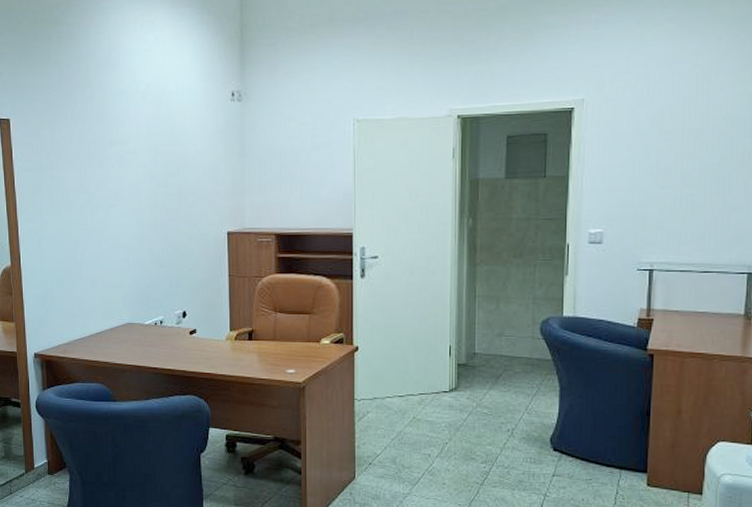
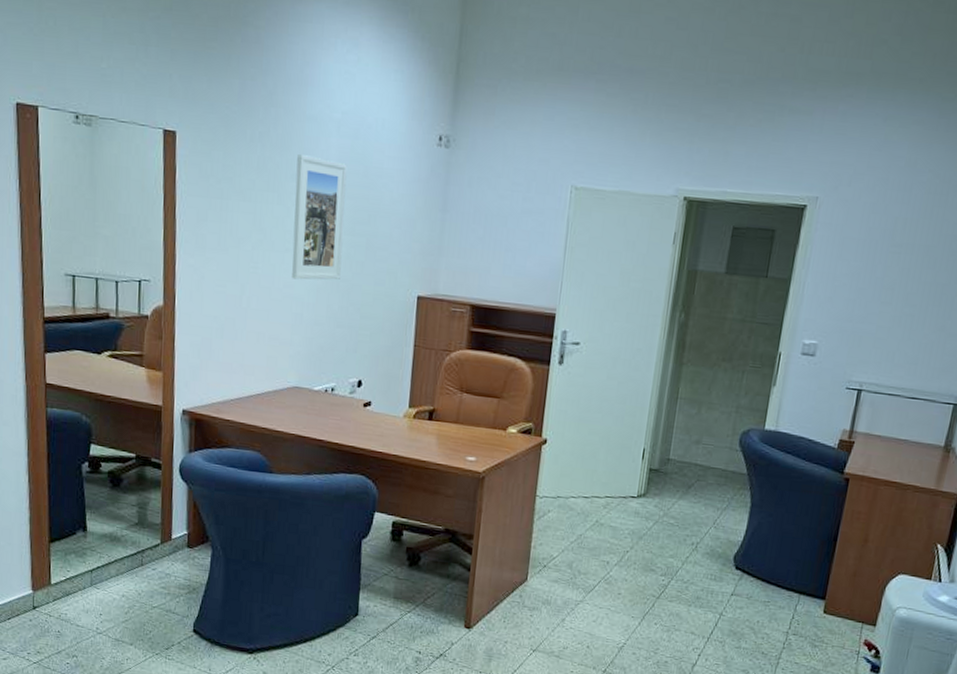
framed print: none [112,124,158,230] -> present [292,154,348,280]

